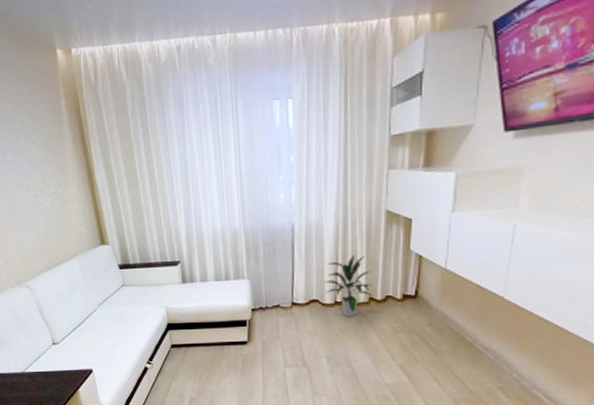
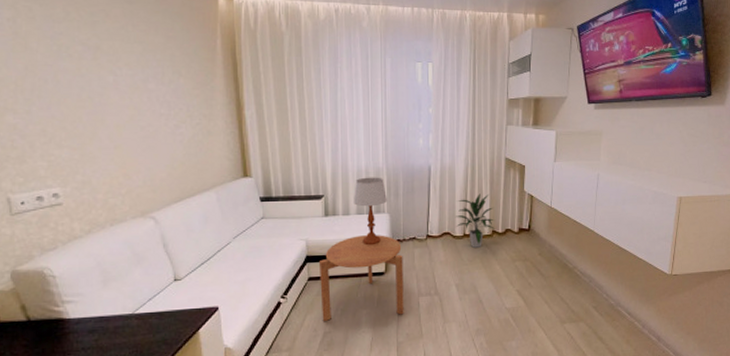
side table: none [180,300,270,387] -> present [318,233,404,321]
table lamp: none [210,239,247,314] -> present [352,177,388,246]

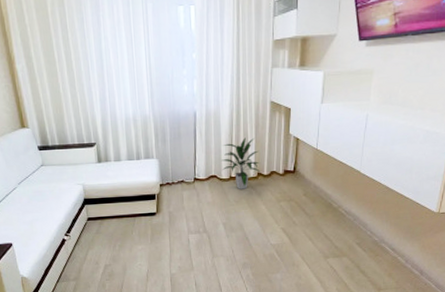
side table: present [318,233,404,321] -> none [95,177,176,255]
table lamp: present [352,177,388,246] -> none [123,124,156,189]

